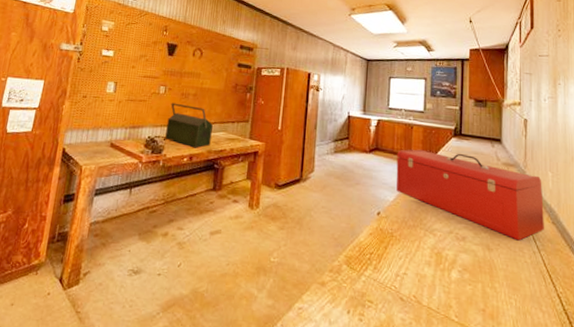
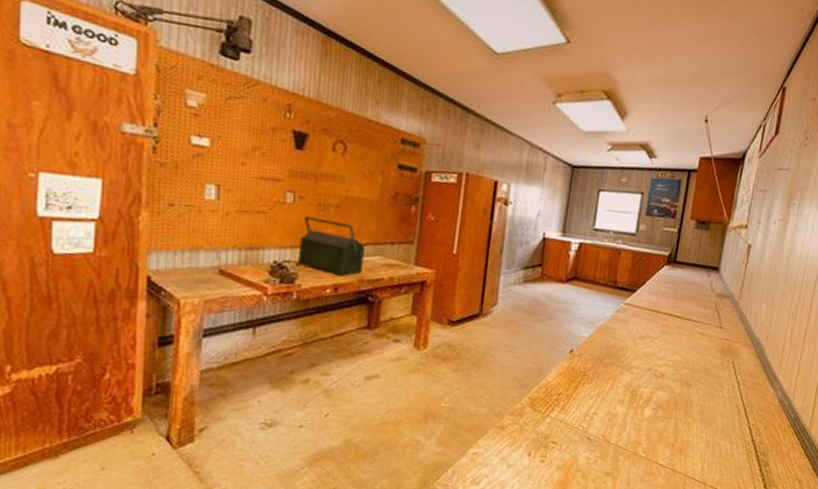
toolbox: present [396,149,544,241] -> none [594,278,755,376]

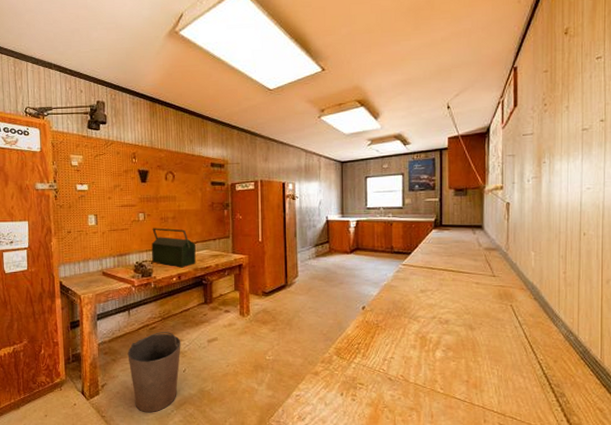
bucket: none [244,361,327,470] -> present [127,332,181,413]

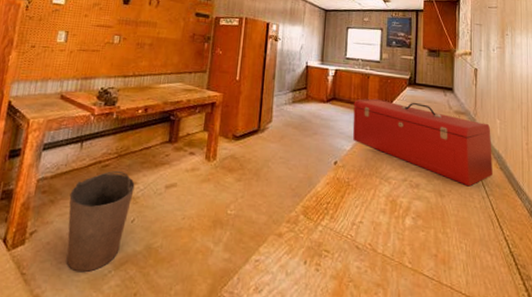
tool box: present [151,228,196,268] -> none [119,53,169,100]
toolbox: none [378,243,526,318] -> present [352,98,492,187]

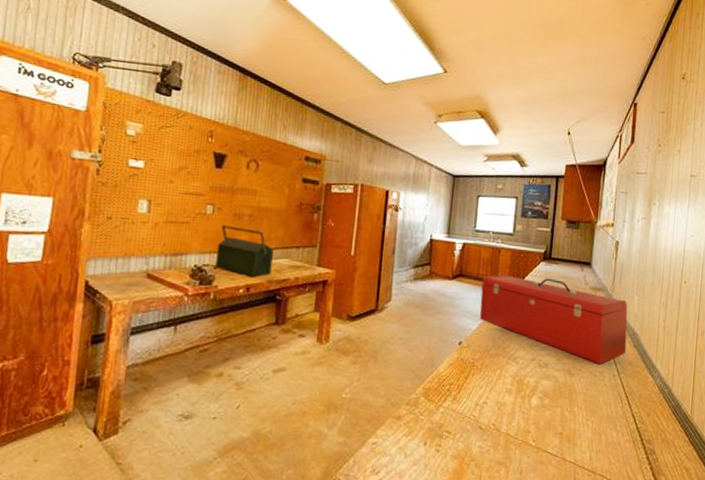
bucket: present [66,171,135,273] -> none [164,356,239,461]
tool box: none [119,53,169,100] -> present [215,225,274,278]

